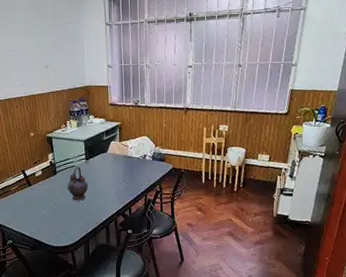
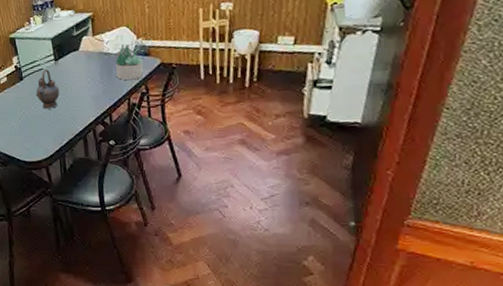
succulent plant: none [136,150,159,181] -> present [115,43,144,81]

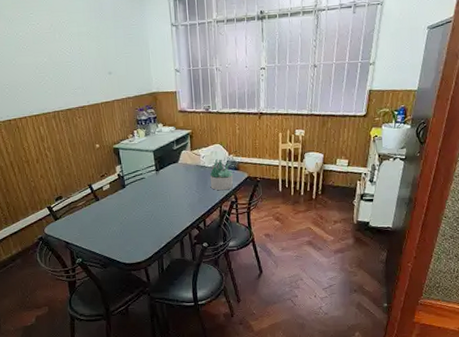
teapot: present [35,69,60,109] -> none [136,178,160,215]

